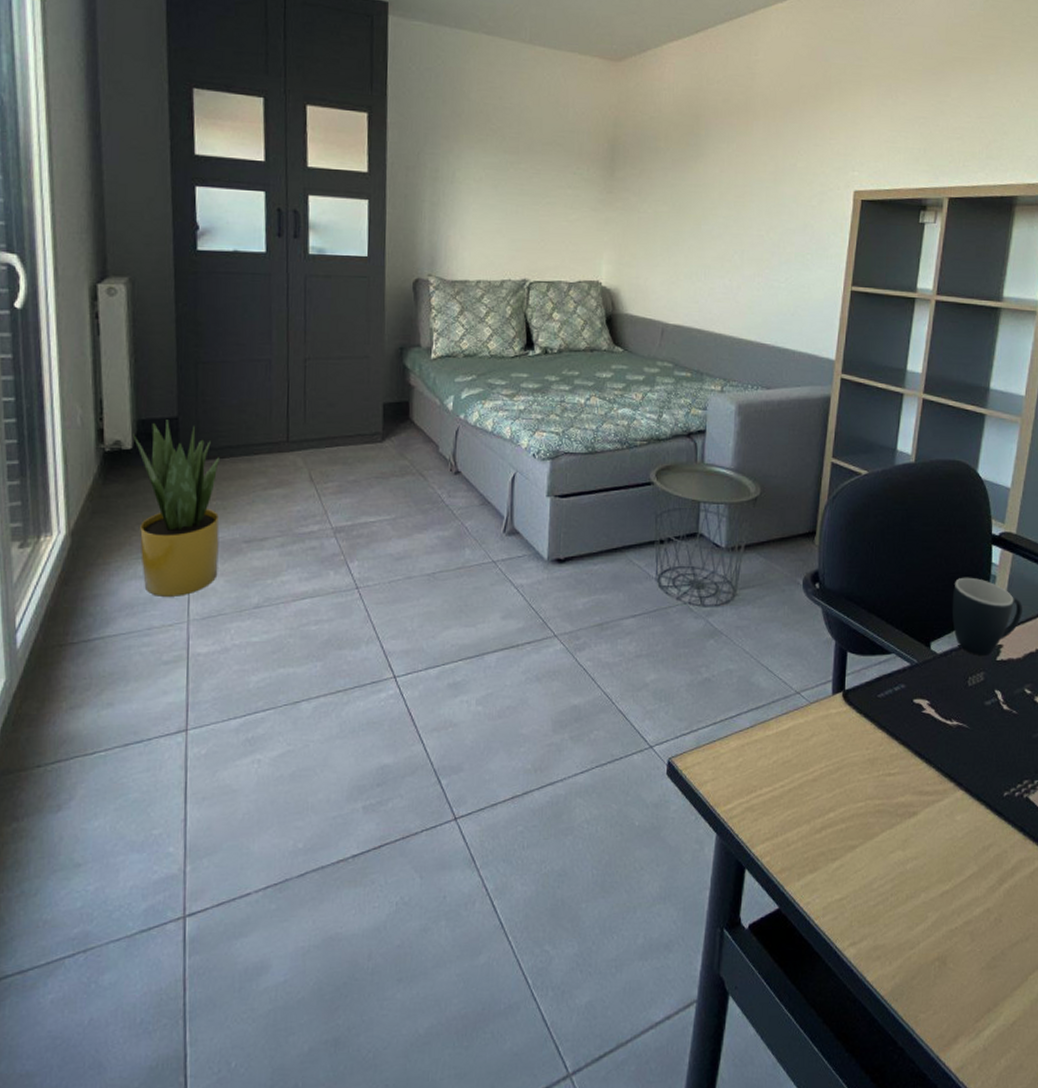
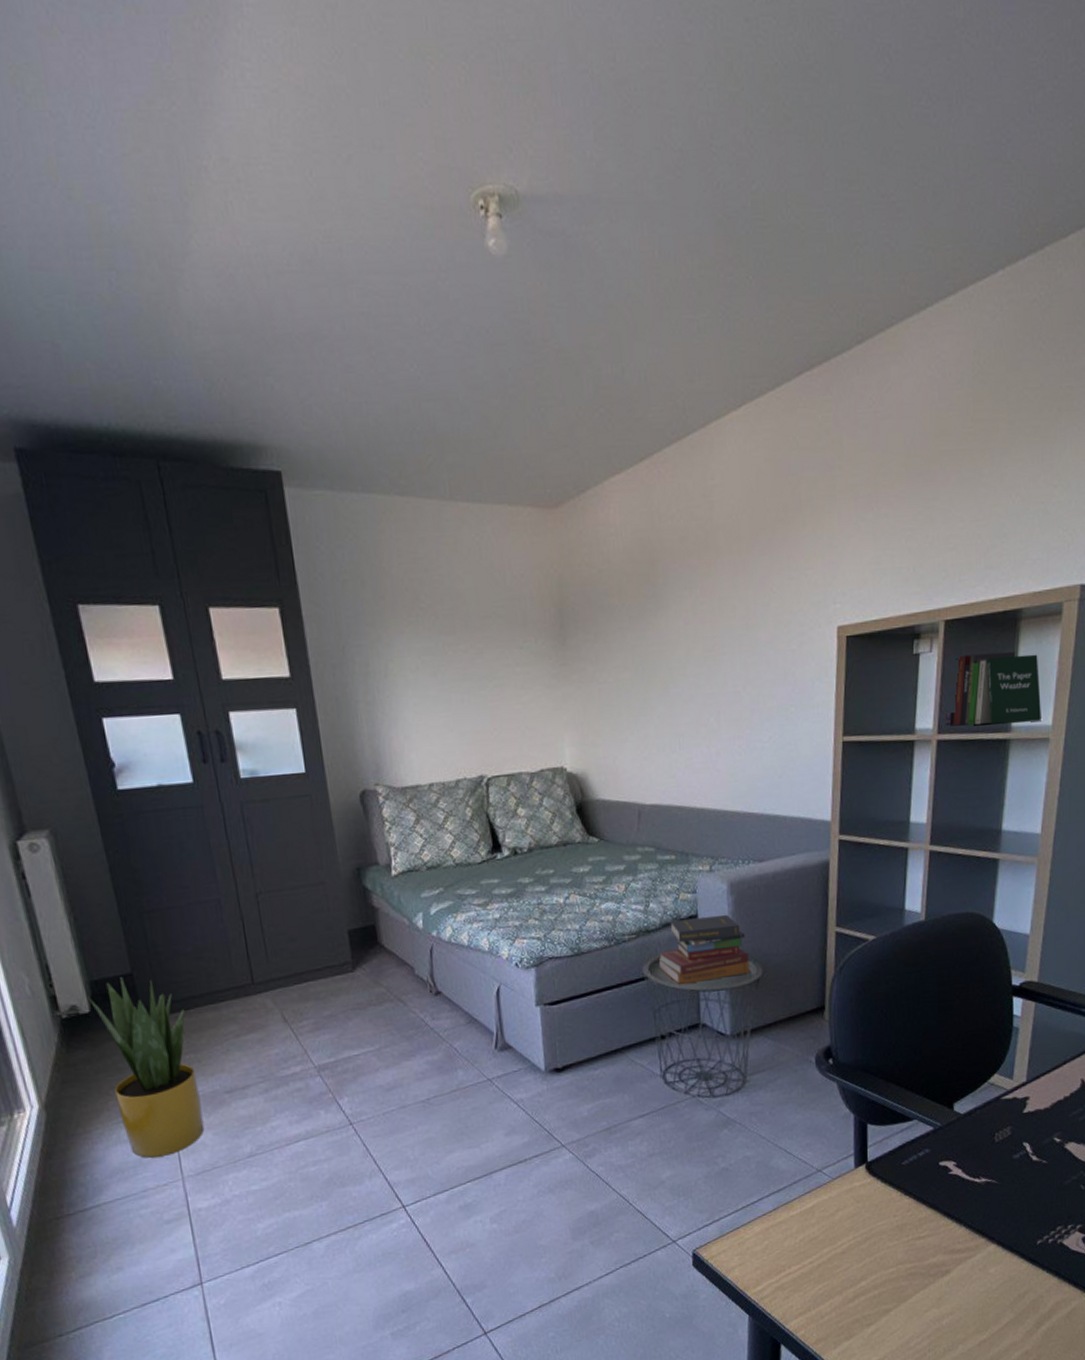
books: none [665,433,750,494] -> present [658,914,750,986]
books: none [944,229,1031,296] -> present [945,651,1041,727]
mug: present [952,577,1022,655] -> none [973,1032,1048,1111]

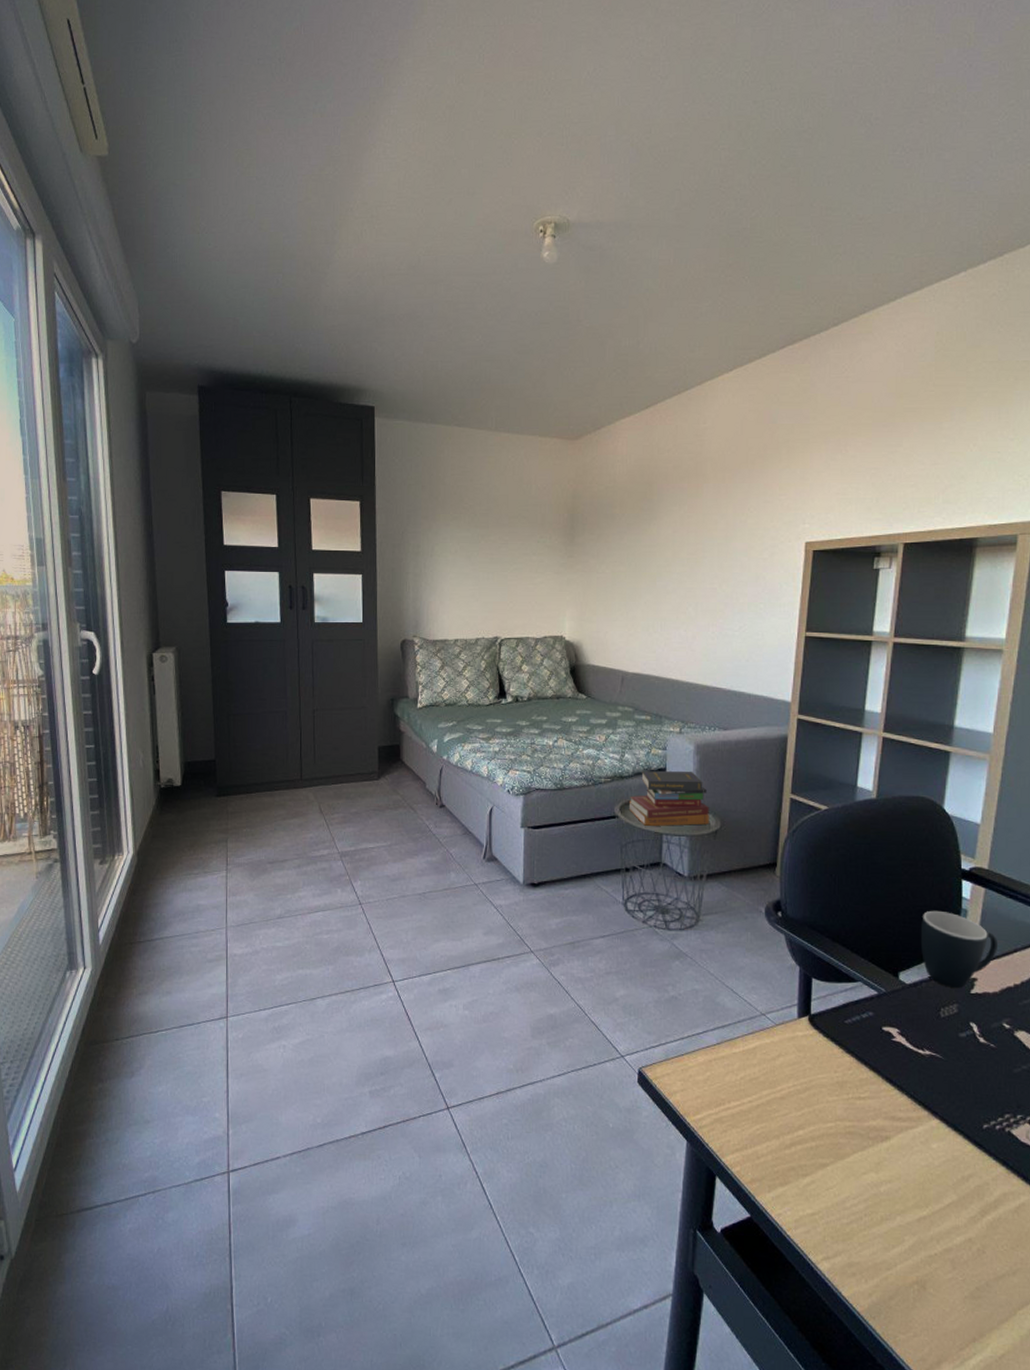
planter: present [86,977,205,1158] -> none [180,762,249,907]
books: present [945,651,1041,727] -> none [901,573,995,635]
mug: none [973,1032,1048,1111] -> present [920,910,997,988]

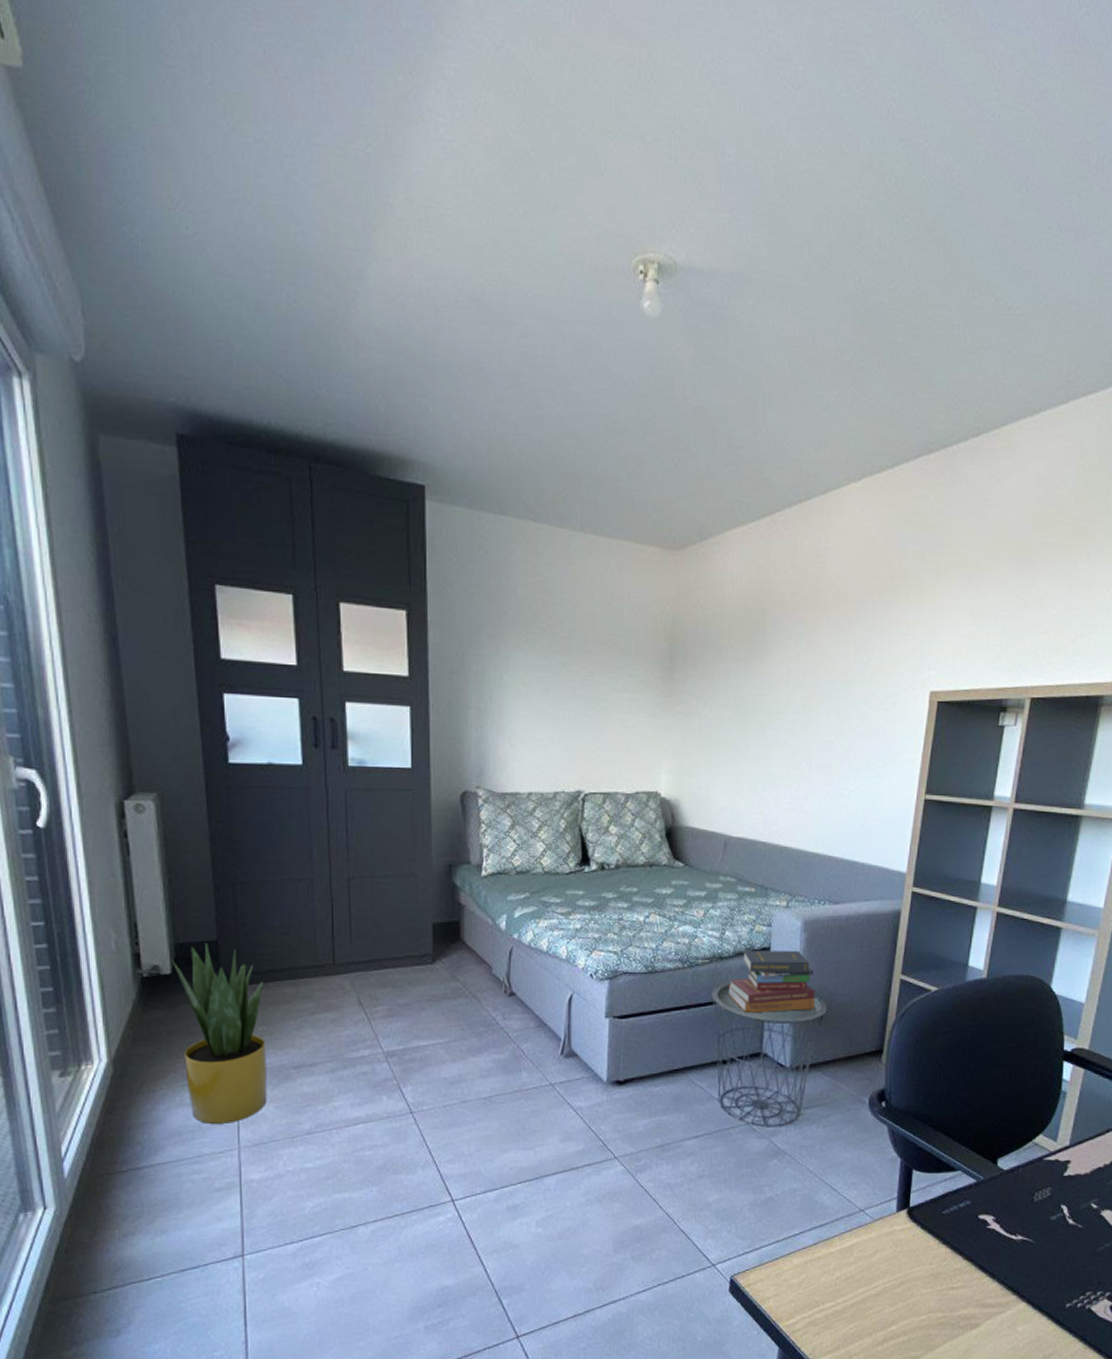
planter: none [180,762,249,907] -> present [170,943,267,1124]
mug: present [920,910,997,988] -> none [1020,1093,1092,1171]

